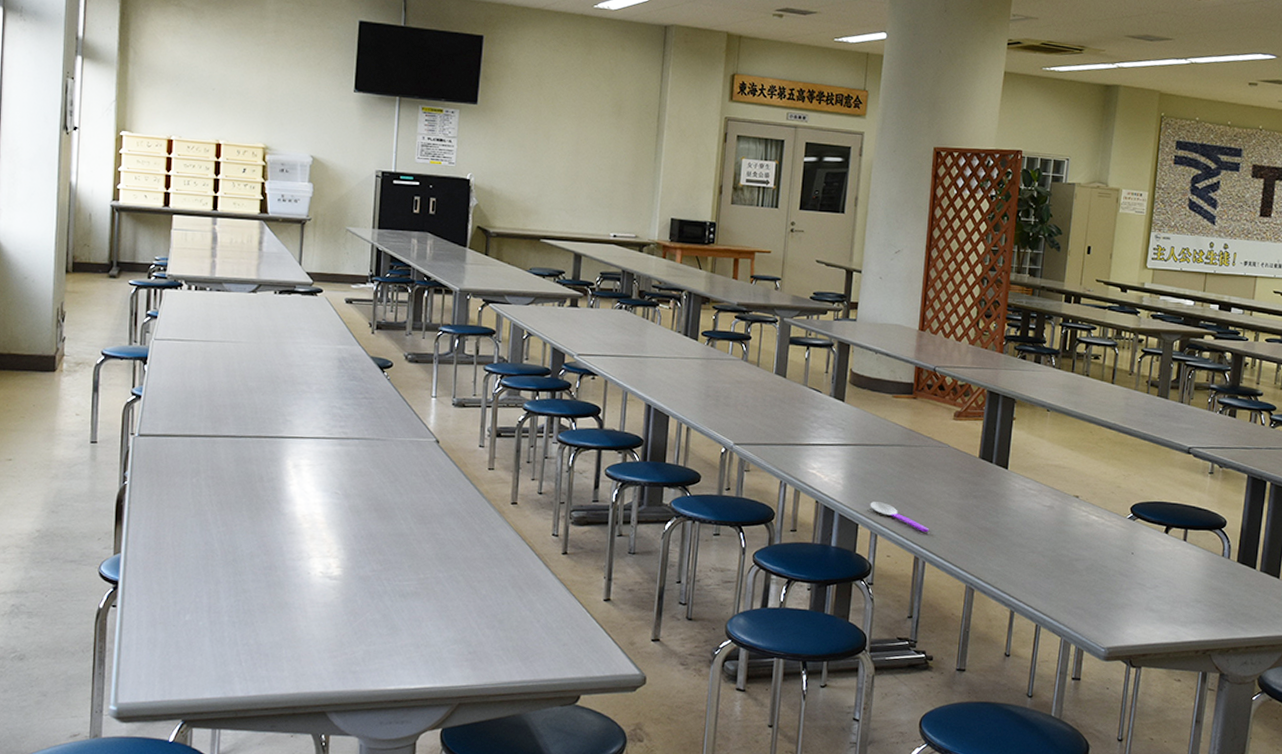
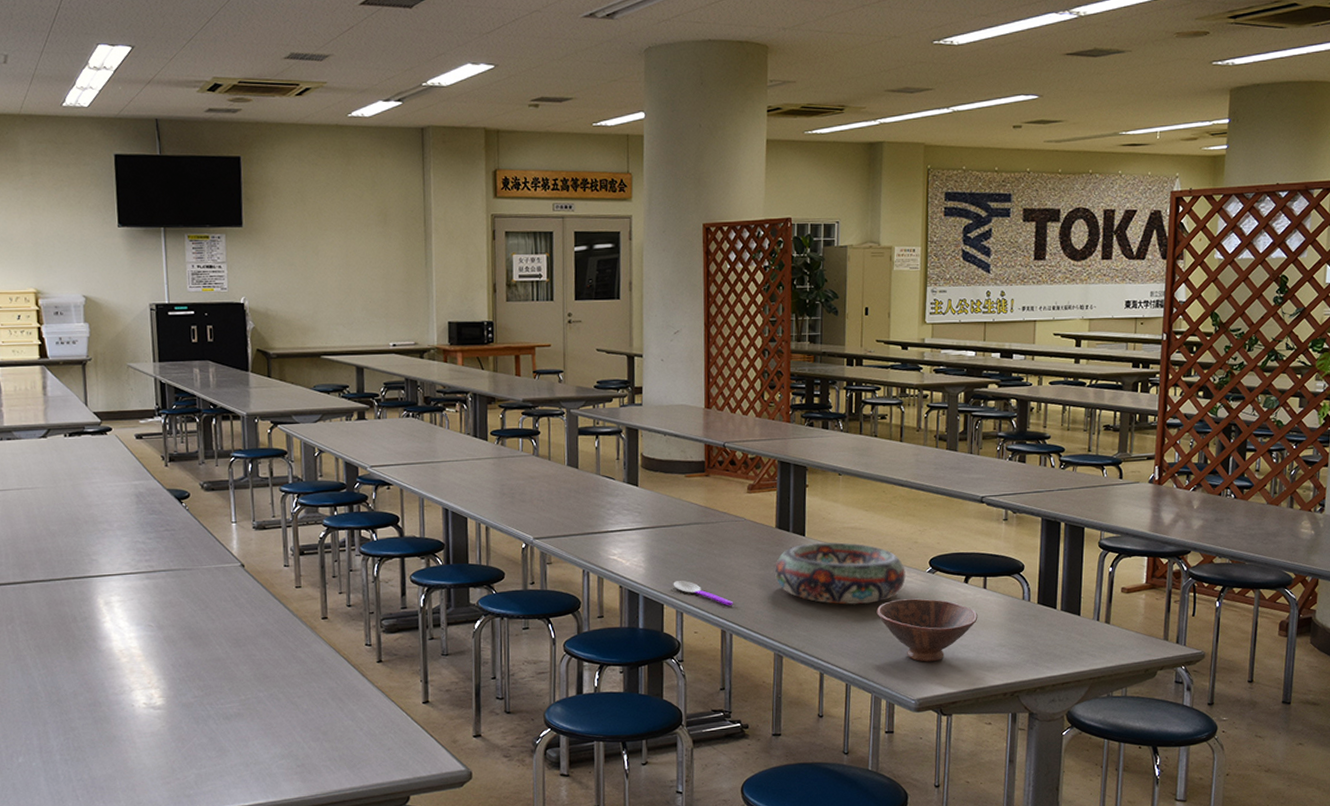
decorative bowl: none [974,476,1106,545] -> present [775,542,906,605]
bowl: none [1073,543,1176,611] -> present [876,598,978,662]

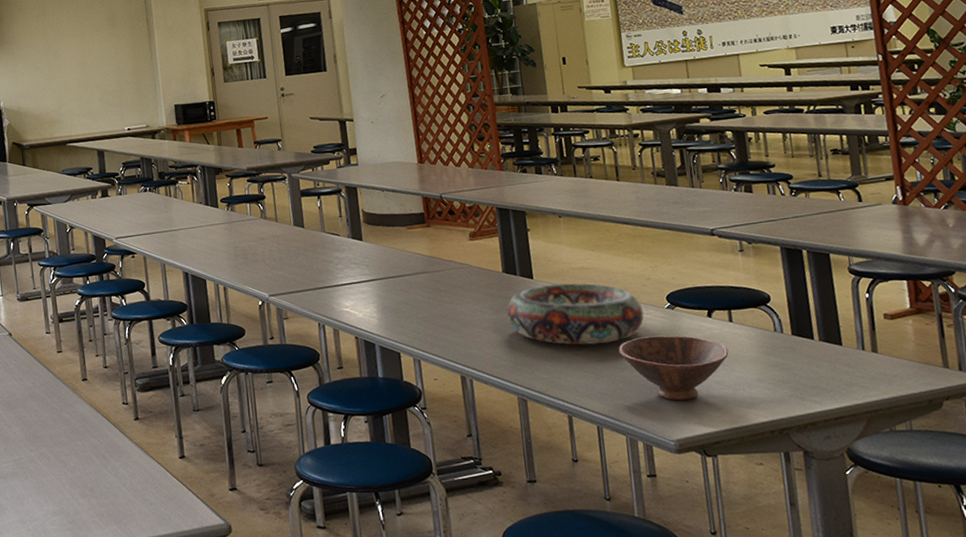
spoon: present [673,581,733,606] -> none [407,329,469,352]

